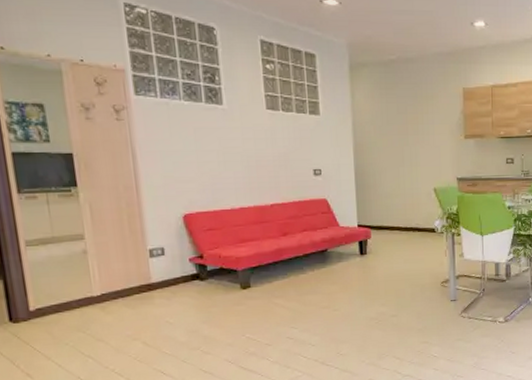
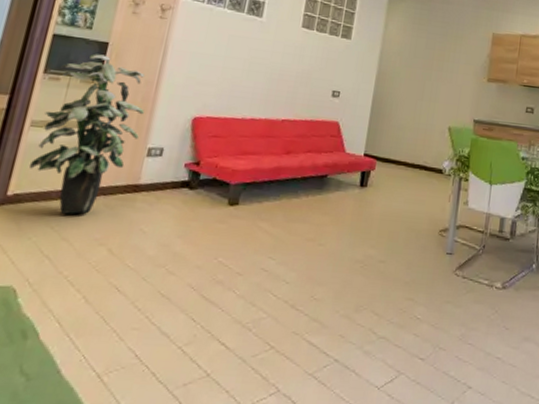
indoor plant: none [33,166,136,319] -> present [29,53,145,214]

